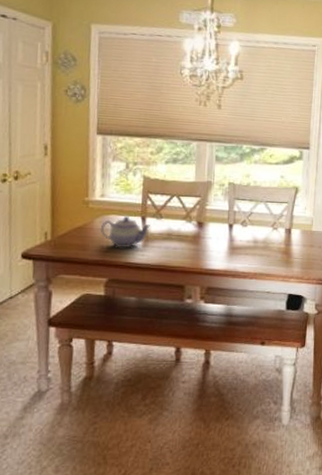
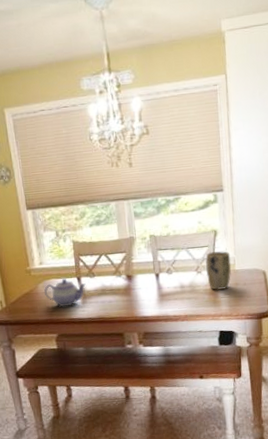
plant pot: none [282,208,309,250] -> present [205,250,232,290]

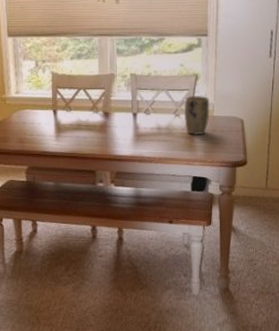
teapot: present [44,279,86,307] -> none [18,110,61,139]

